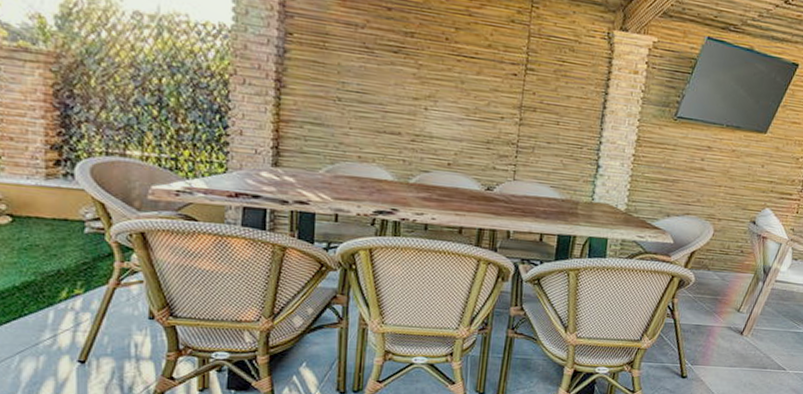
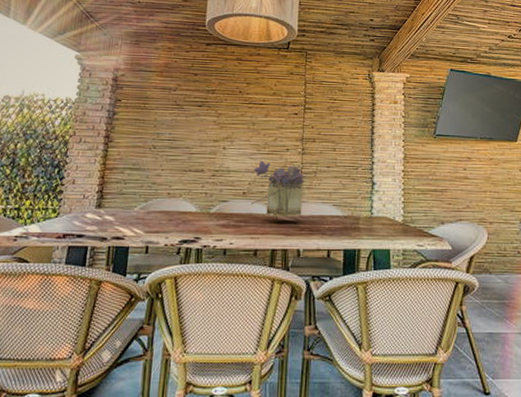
flower bouquet: none [457,128,520,199] -> present [251,160,305,222]

